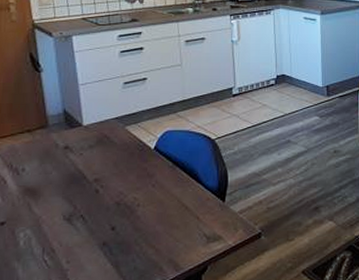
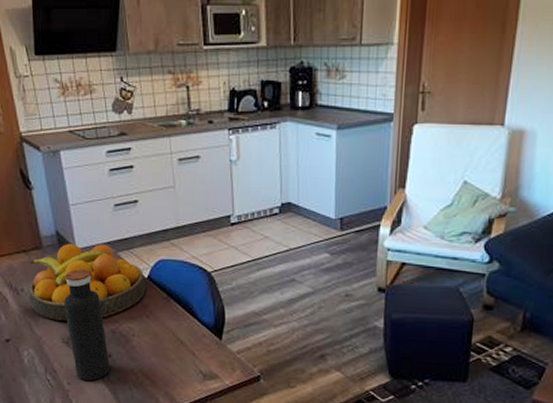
fruit bowl: none [29,120,153,197] -> present [28,244,146,321]
water bottle: none [68,145,114,257] -> present [64,269,111,381]

